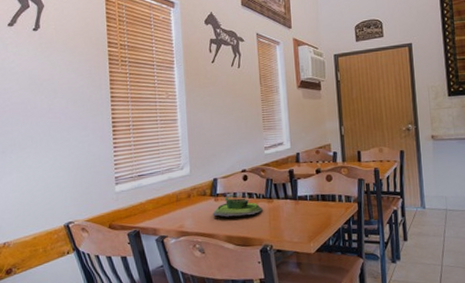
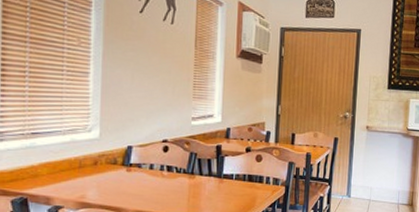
plant pot: present [213,195,263,217] -> none [123,166,182,191]

